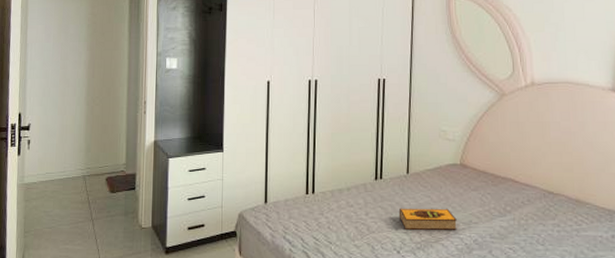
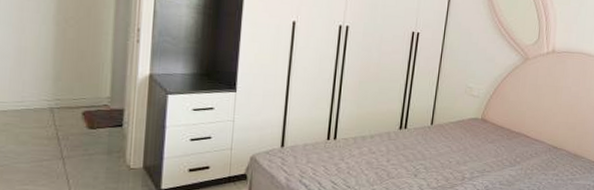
hardback book: present [398,208,457,230] -> none [419,156,472,177]

